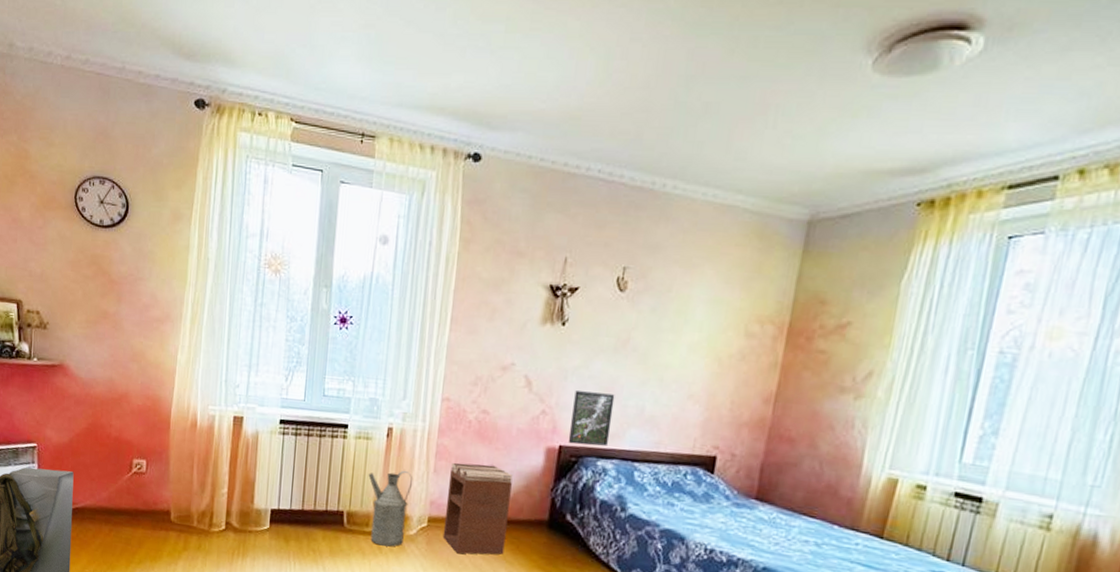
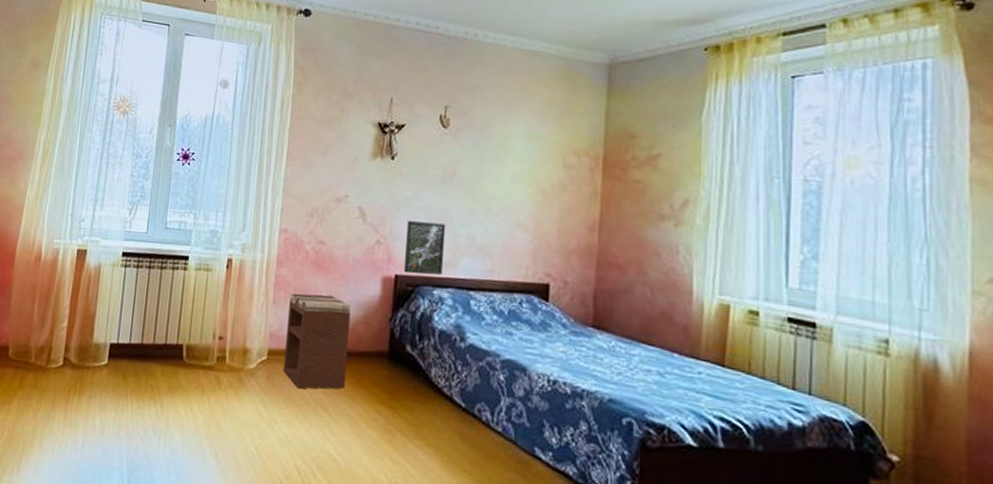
watering can: present [368,470,413,547] -> none [208,301,253,382]

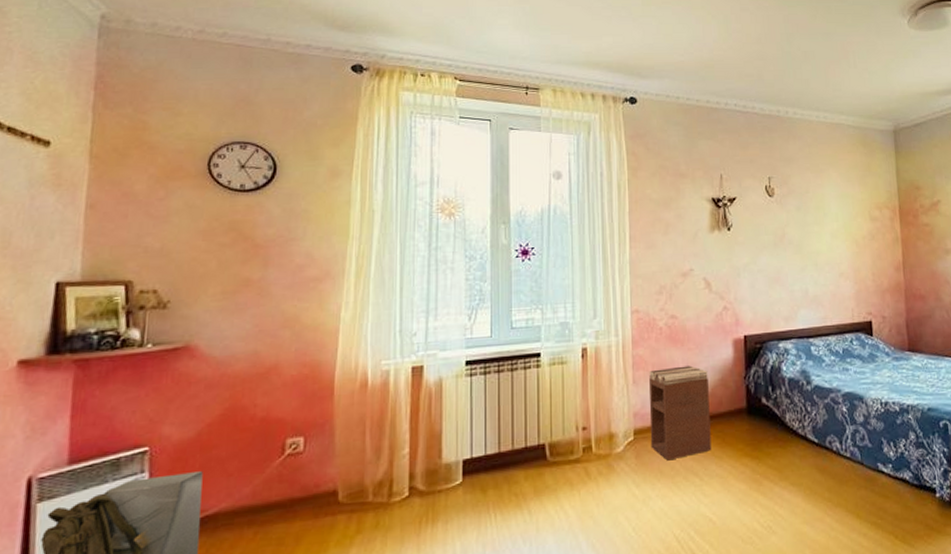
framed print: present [403,221,446,275] -> none [749,283,785,332]

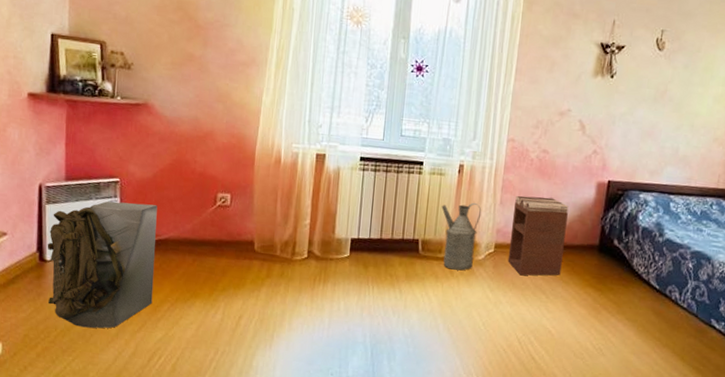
watering can: none [567,387,614,472] -> present [441,202,482,271]

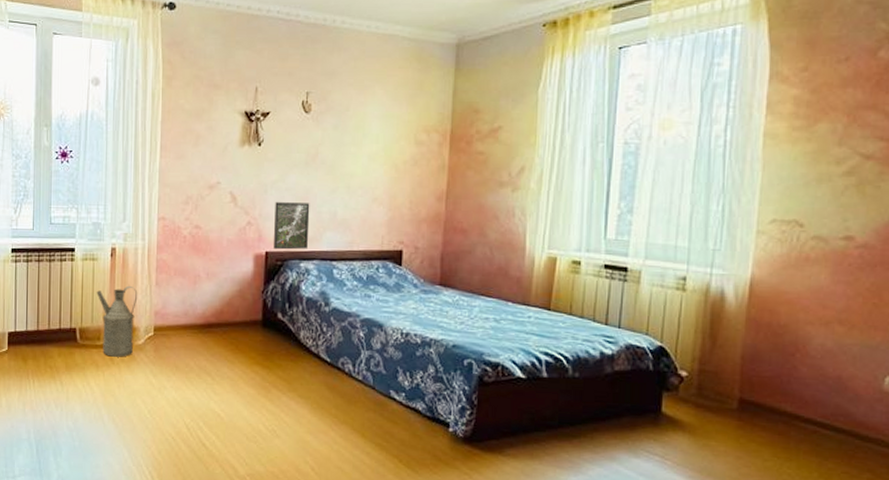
nightstand: present [507,195,569,276] -> none [168,274,227,358]
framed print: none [615,134,655,181] -> present [273,202,310,250]

